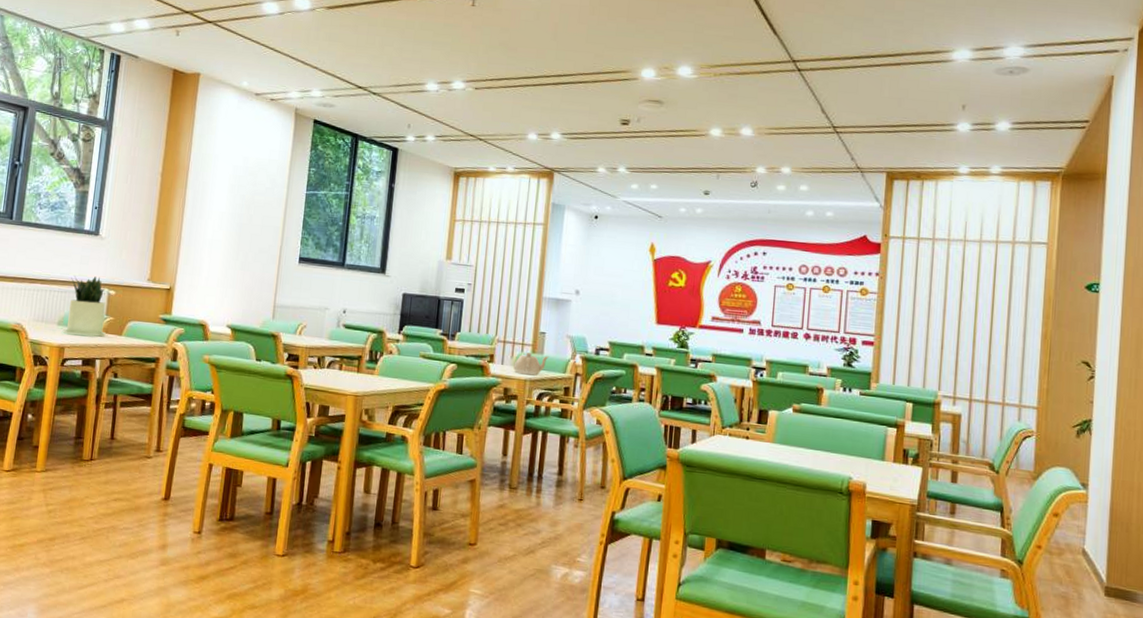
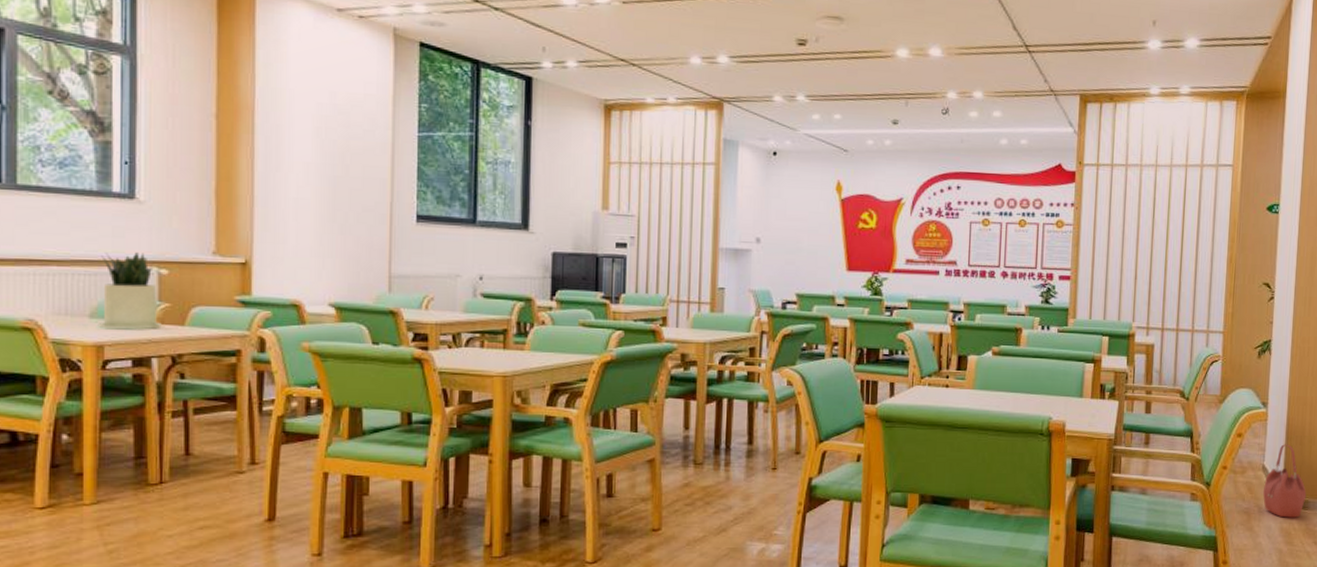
teapot: present [513,352,549,376] -> none [690,311,730,337]
handbag: none [1083,529,1135,610] -> present [1263,444,1307,518]

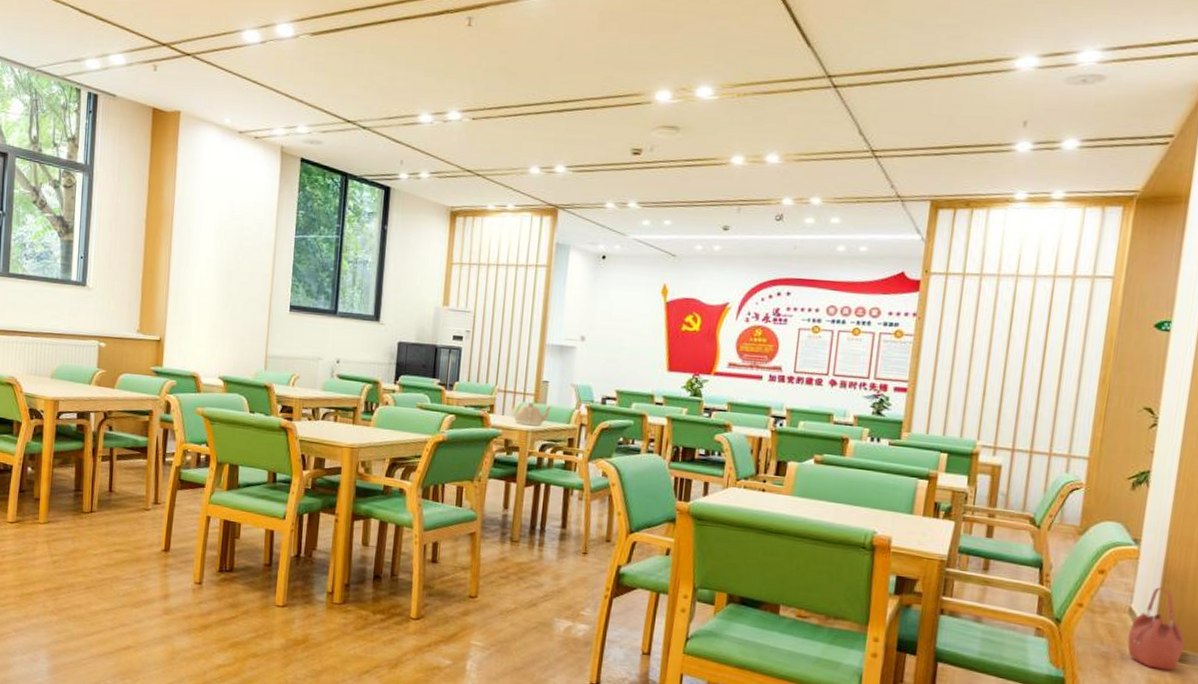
planter: present [98,252,162,330] -> none [56,328,99,391]
teapot: none [690,311,730,337] -> present [514,401,552,427]

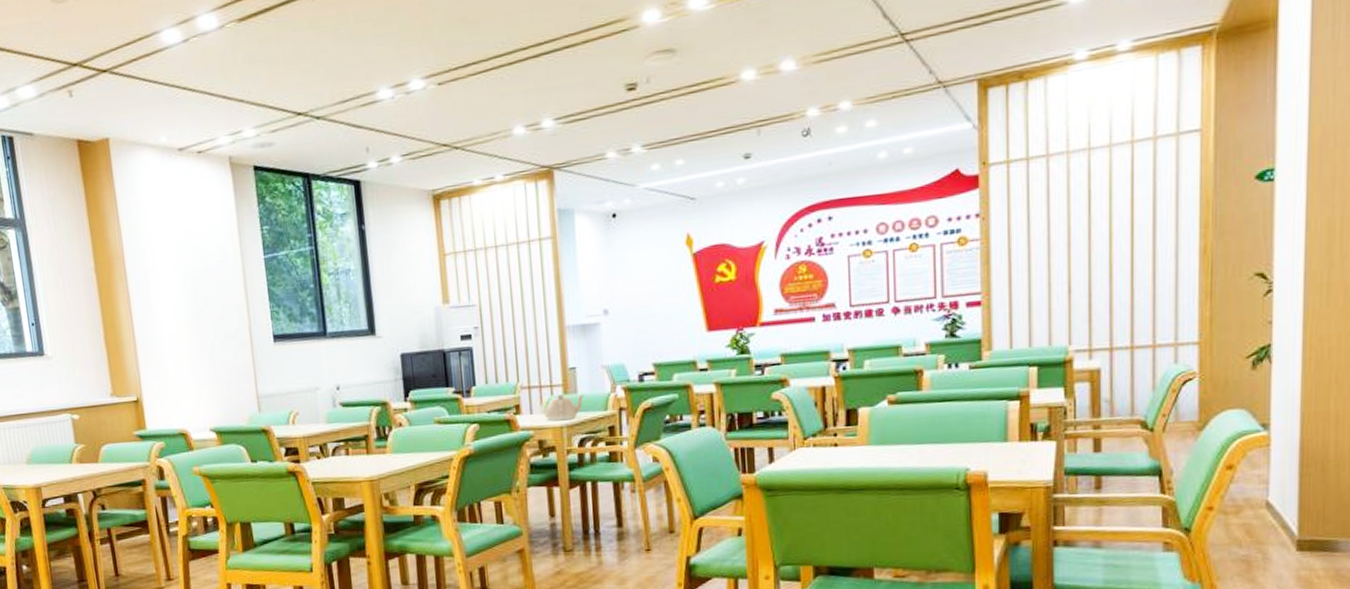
handbag: present [1127,587,1186,671] -> none [1269,472,1335,564]

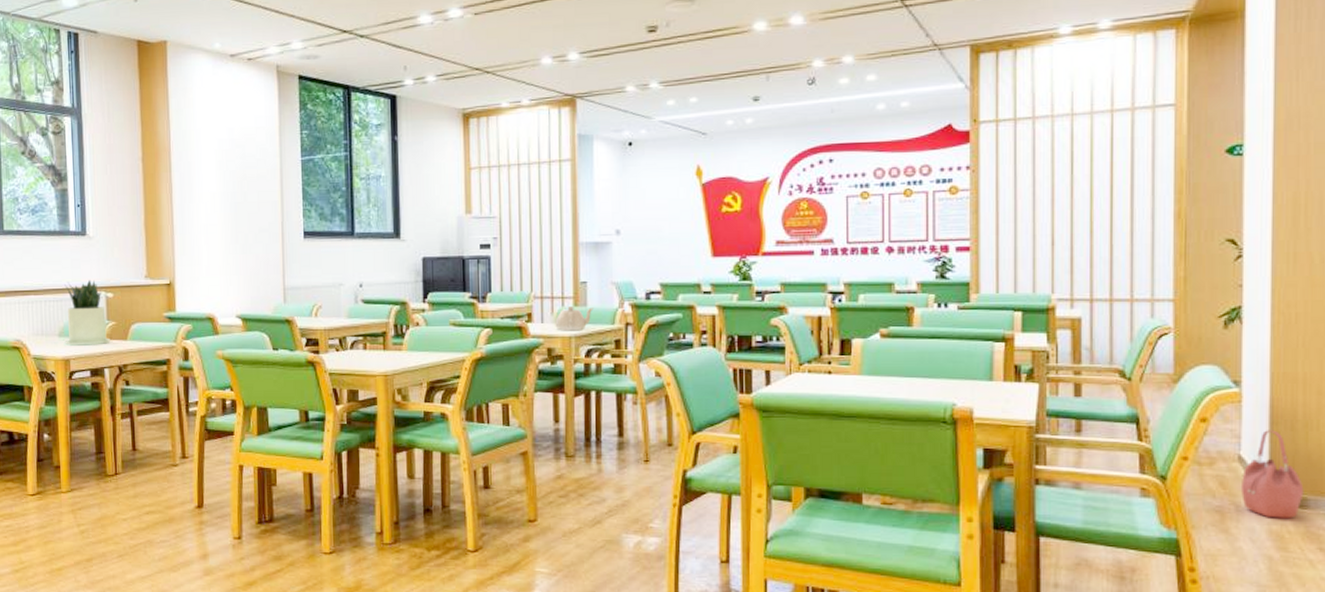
planter: none [27,402,81,473] -> present [64,280,110,346]
handbag: none [1269,472,1335,564] -> present [1242,430,1304,518]

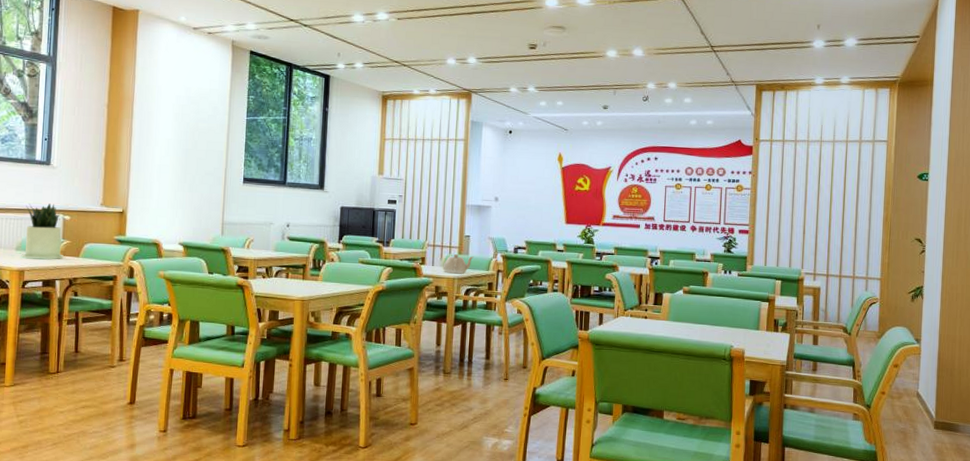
handbag: present [1242,430,1304,518] -> none [918,375,957,439]

